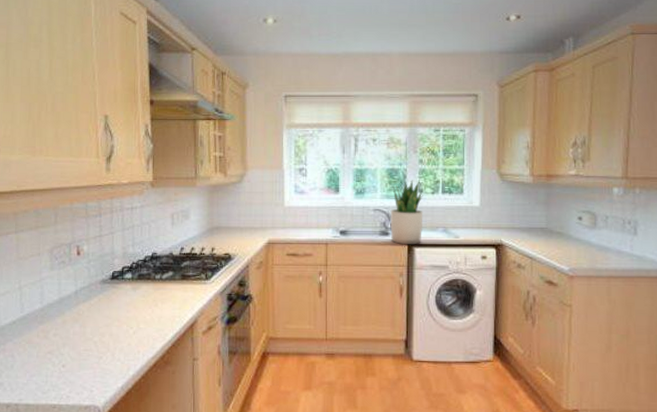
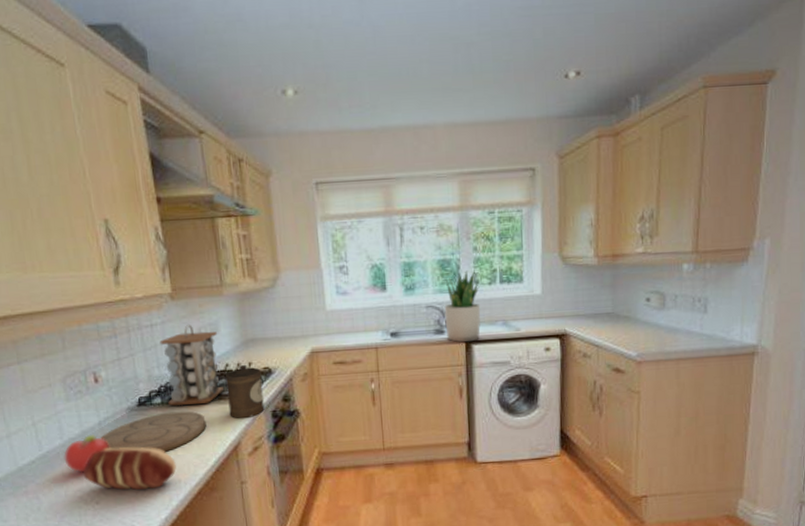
fruit: none [41,302,81,336] -> present [63,435,109,473]
bread loaf: none [56,315,138,358] -> present [83,447,177,491]
cutting board: none [75,287,168,324] -> present [100,411,206,452]
spice rack: none [137,210,188,282] -> present [159,325,225,406]
canister: none [190,249,222,298] -> present [226,364,265,418]

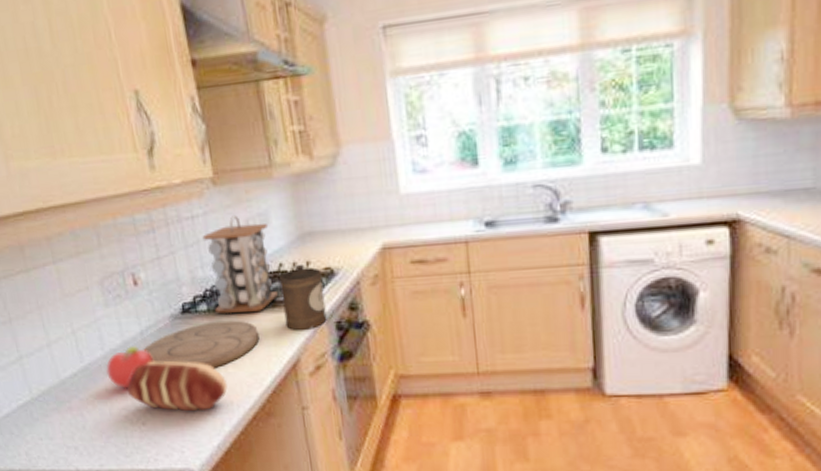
planter: present [444,270,481,342] -> none [559,133,611,234]

